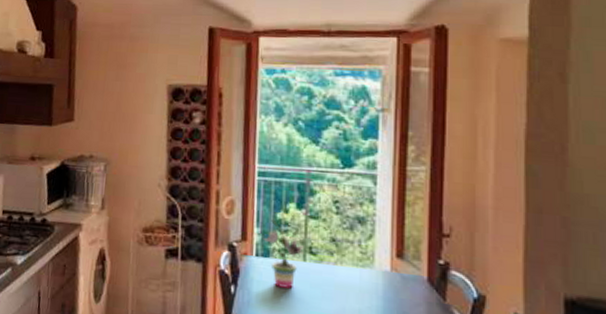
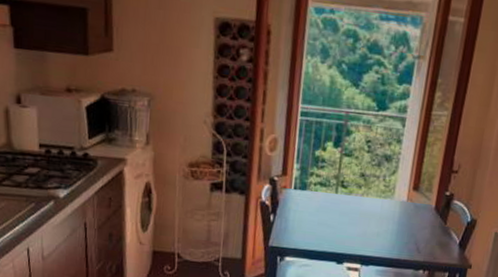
potted plant: present [263,214,304,289] -> none [301,152,337,217]

